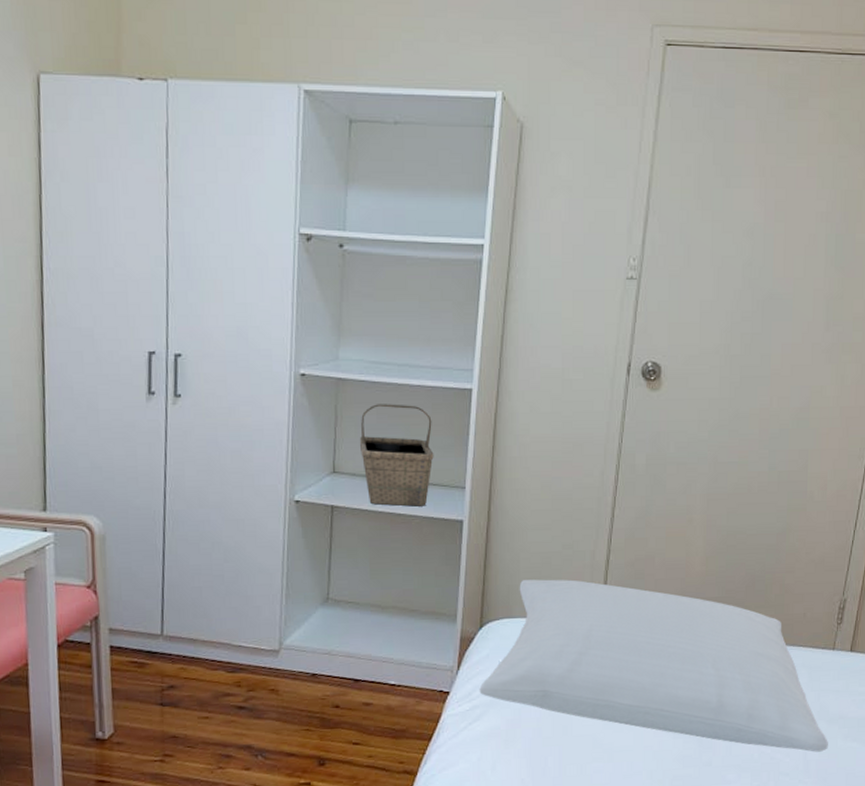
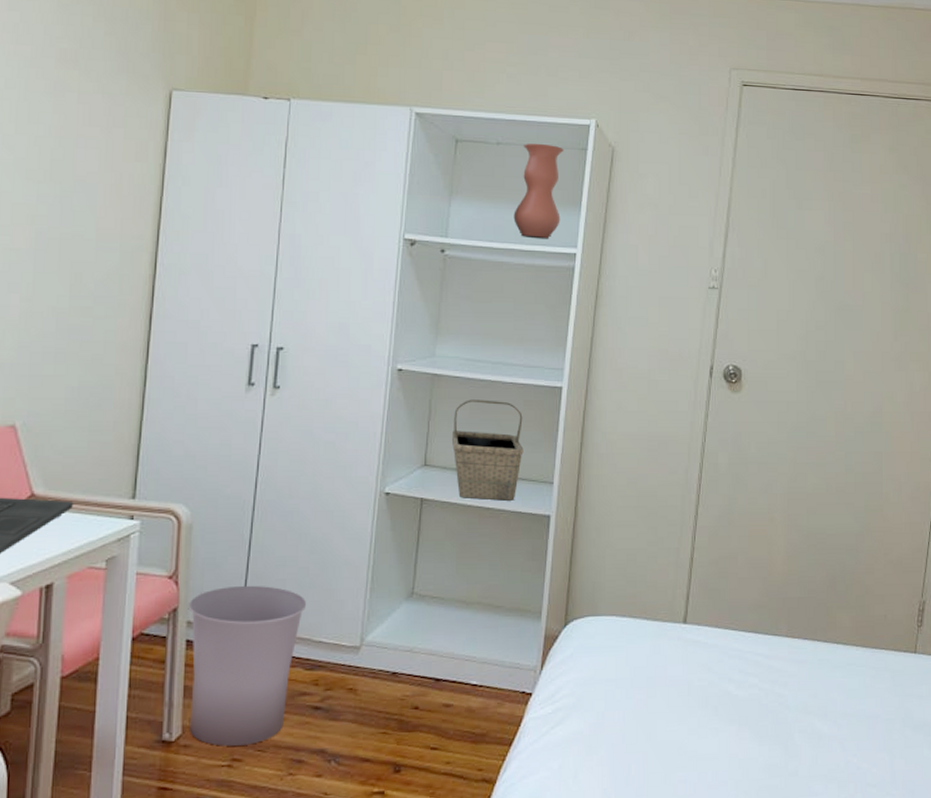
waste bin: none [110,593,223,743] -> present [189,585,306,746]
vase: none [415,121,468,230] -> present [513,143,564,239]
pillow: present [479,579,828,752] -> none [562,576,914,762]

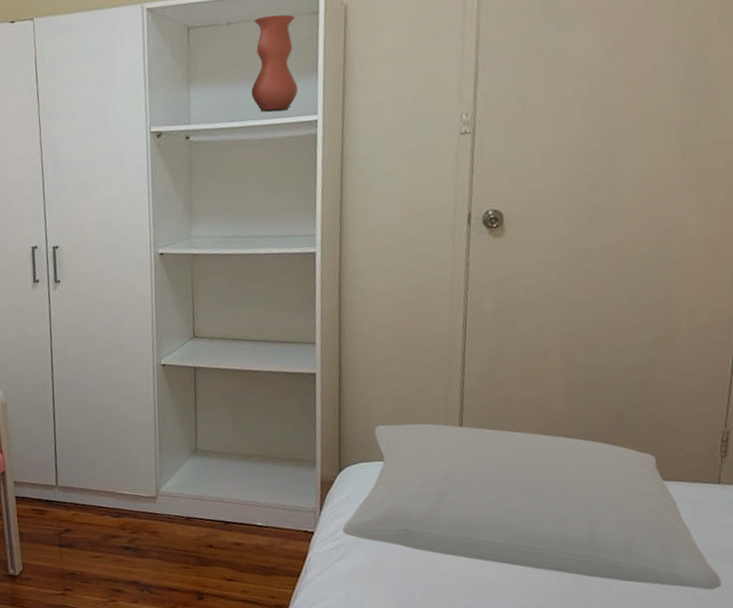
waste bin: present [189,585,306,746] -> none [13,450,107,579]
basket: present [452,399,524,501] -> none [215,272,284,364]
pillow: none [562,576,914,762] -> present [342,423,721,590]

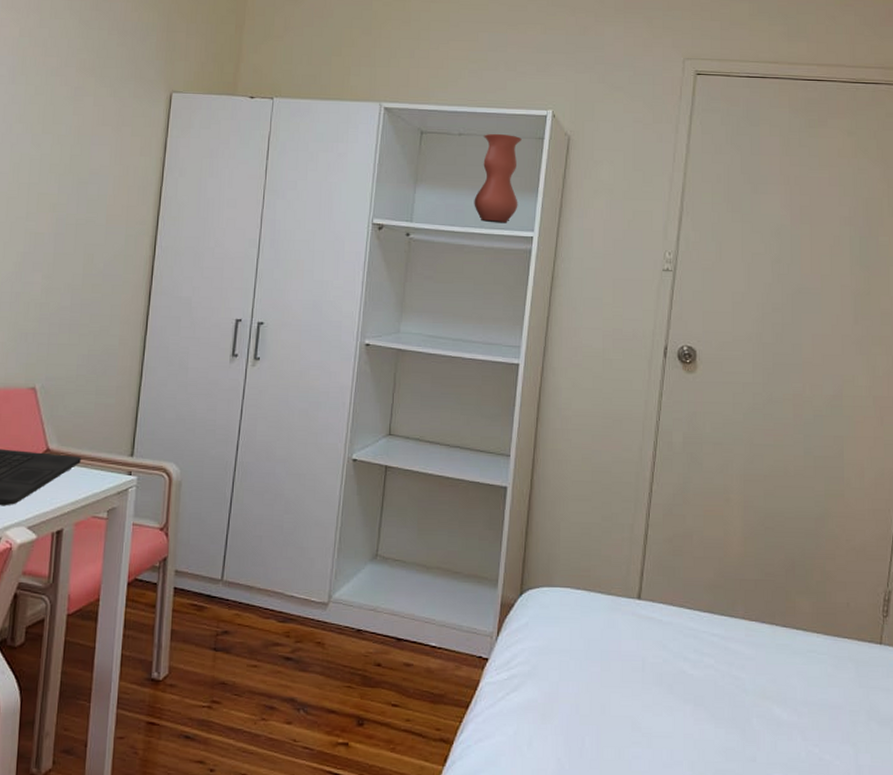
pillow: present [342,423,721,590] -> none [518,549,881,757]

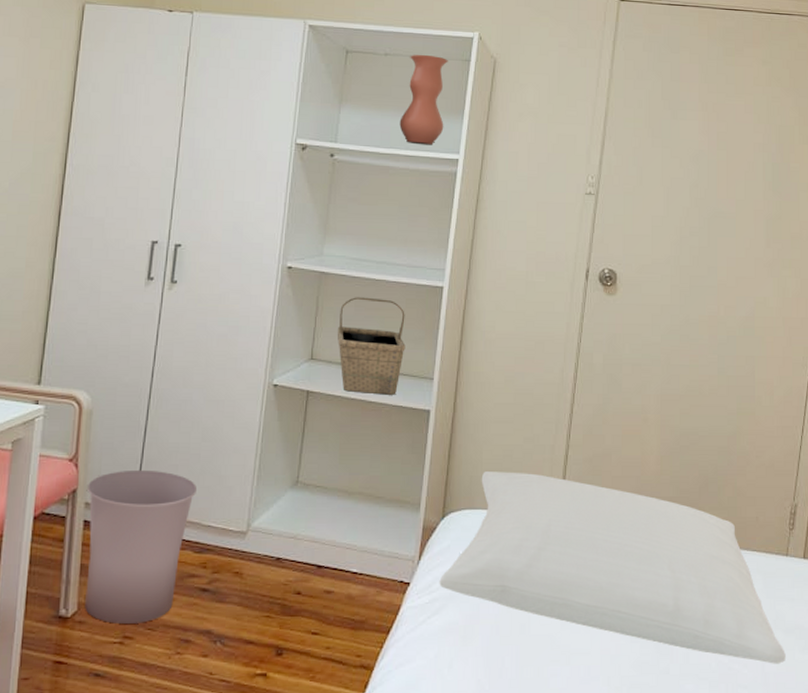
waste bin: none [175,539,280,689] -> present [85,469,197,624]
basket: none [415,374,482,471] -> present [338,297,406,395]
pillow: none [518,549,881,757] -> present [439,472,786,664]

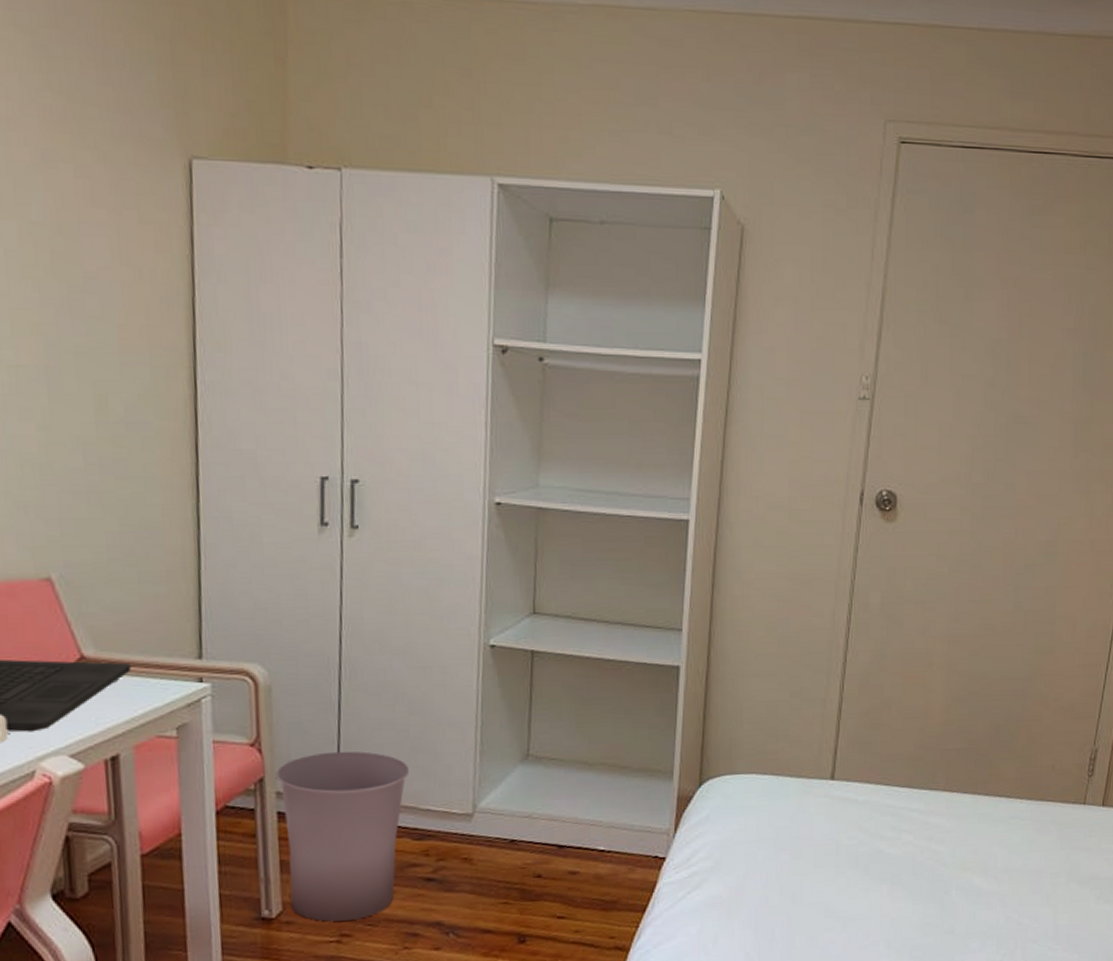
basket: present [338,297,406,395] -> none [564,536,647,651]
vase: present [399,54,448,145] -> none [624,221,683,342]
pillow: present [439,472,786,664] -> none [699,730,1079,917]

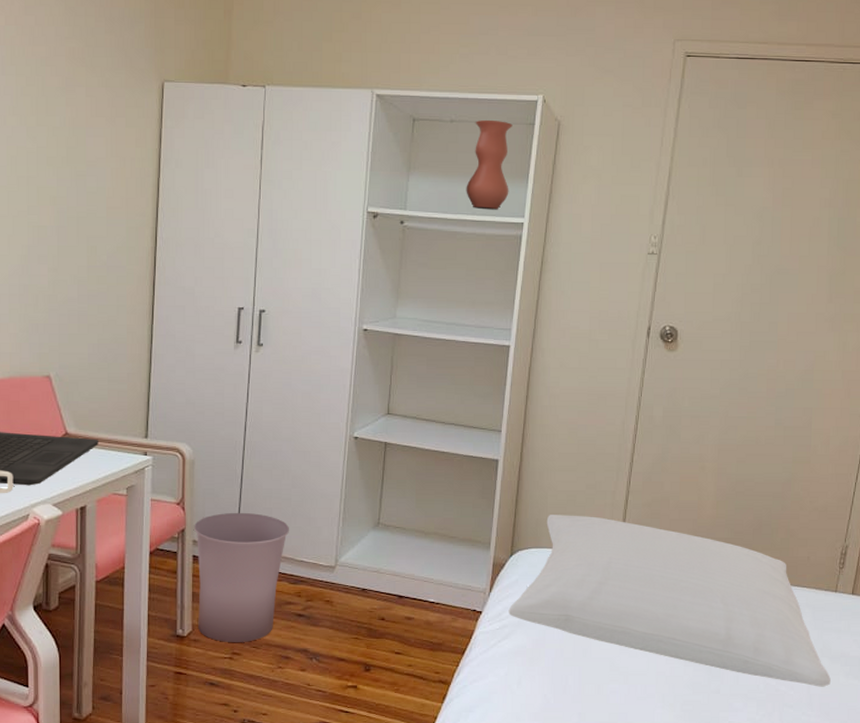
vase: none [624,221,683,342] -> present [466,119,513,210]
pillow: none [699,730,1079,917] -> present [508,515,831,687]

